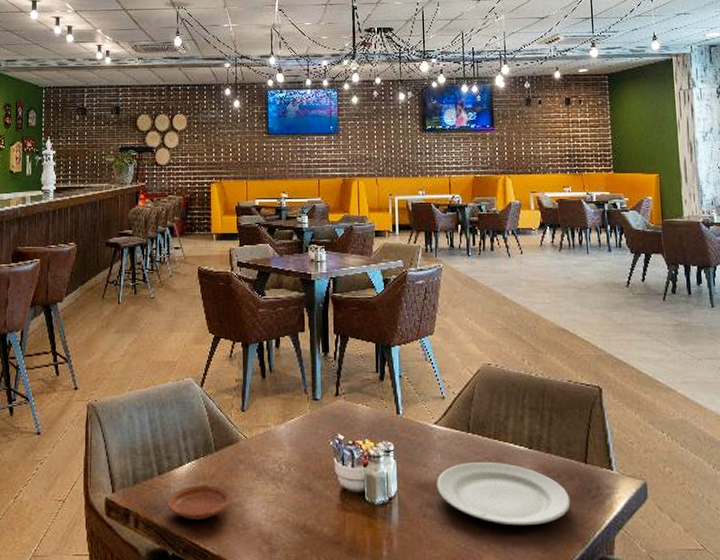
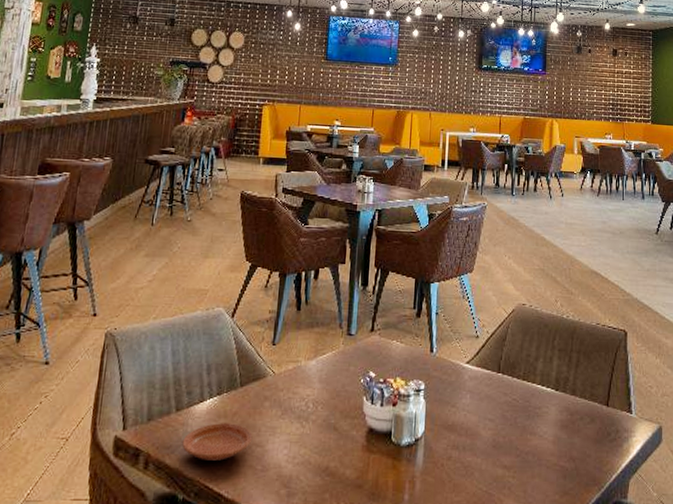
plate: present [437,462,571,526] -> none [464,403,591,469]

